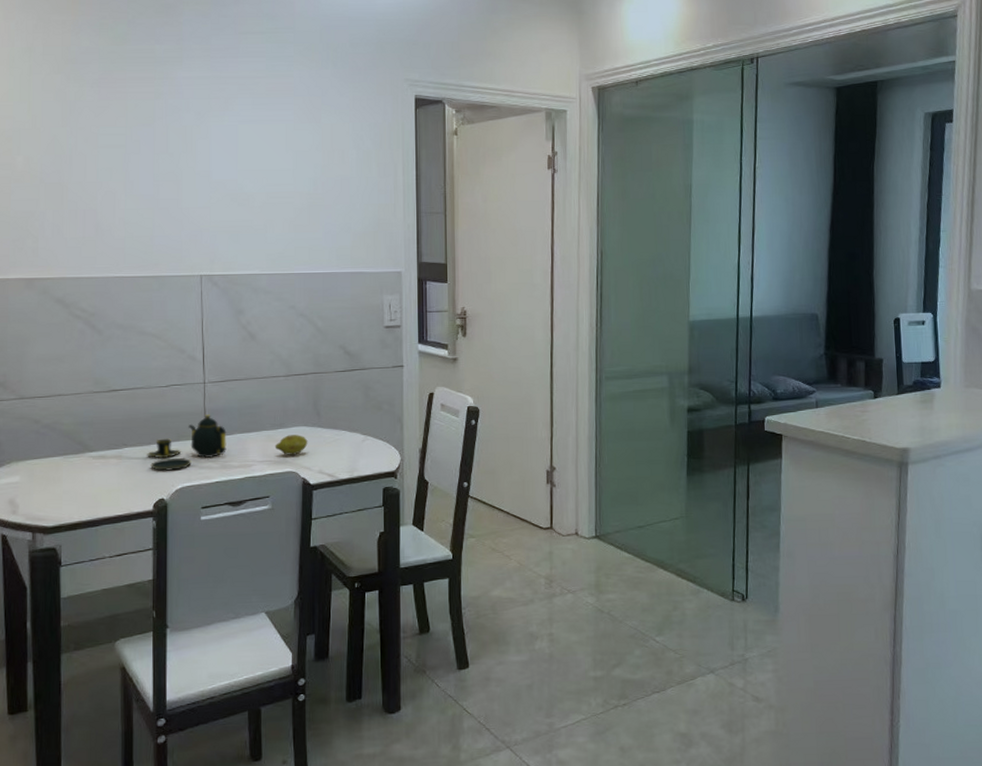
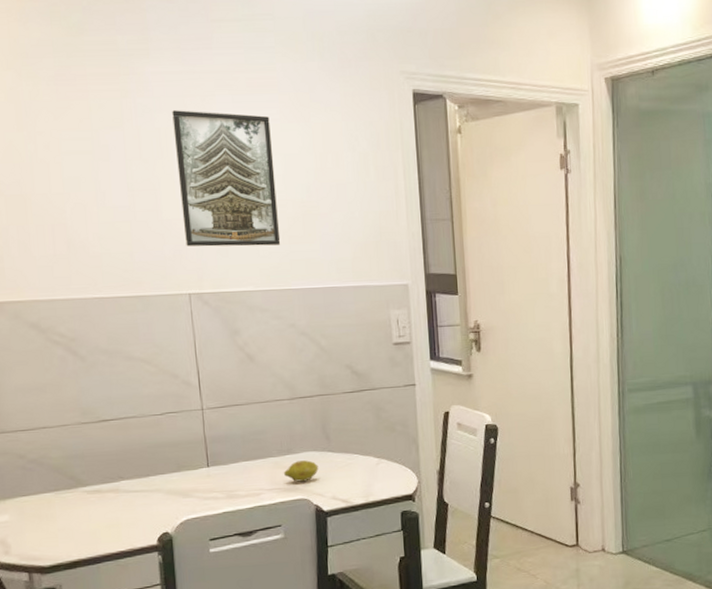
teapot: present [147,415,227,471] -> none [146,443,232,504]
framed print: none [198,110,287,233] -> present [172,110,281,247]

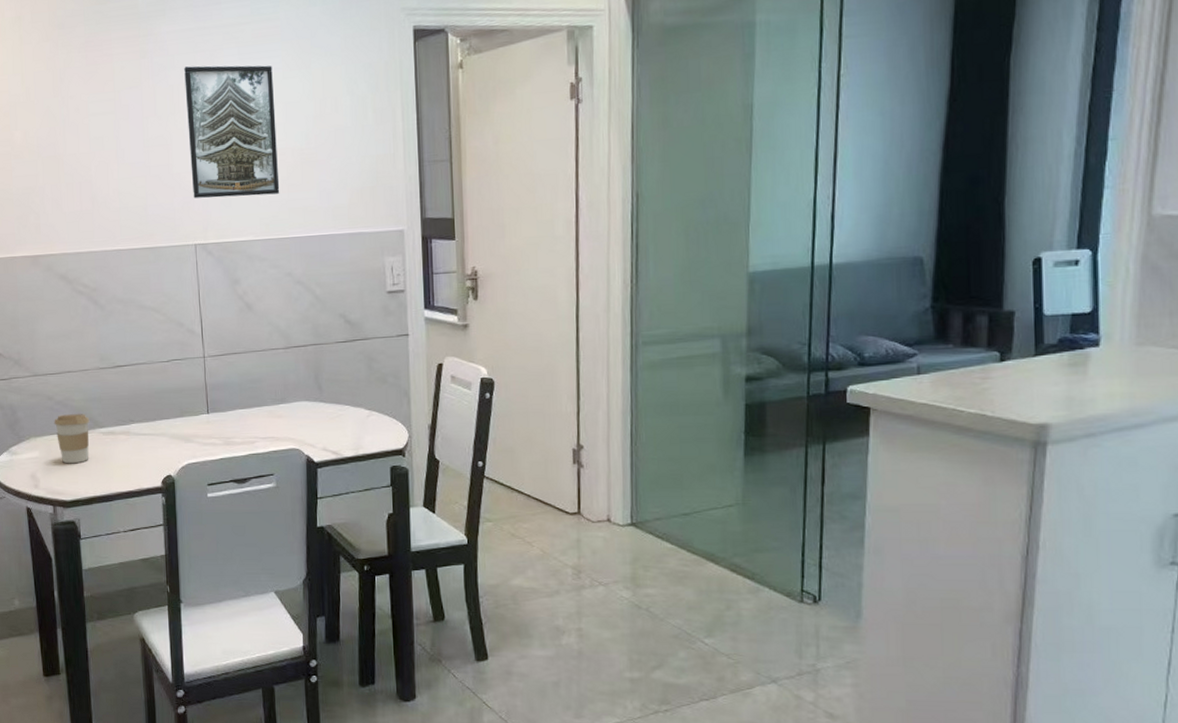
coffee cup: none [27,472,72,527] -> present [54,414,90,464]
fruit: present [283,460,319,482] -> none [276,410,311,432]

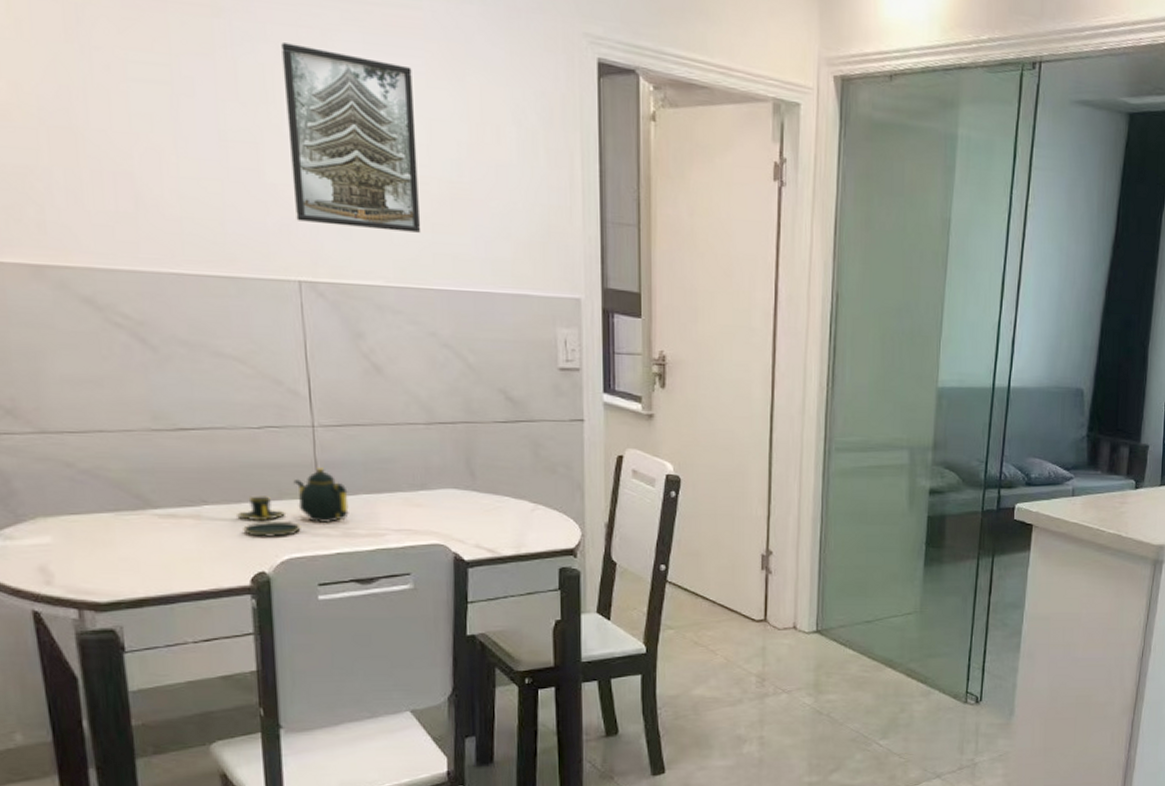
coffee cup: present [54,414,90,464] -> none [76,488,137,554]
teapot: none [153,390,229,447] -> present [237,468,349,537]

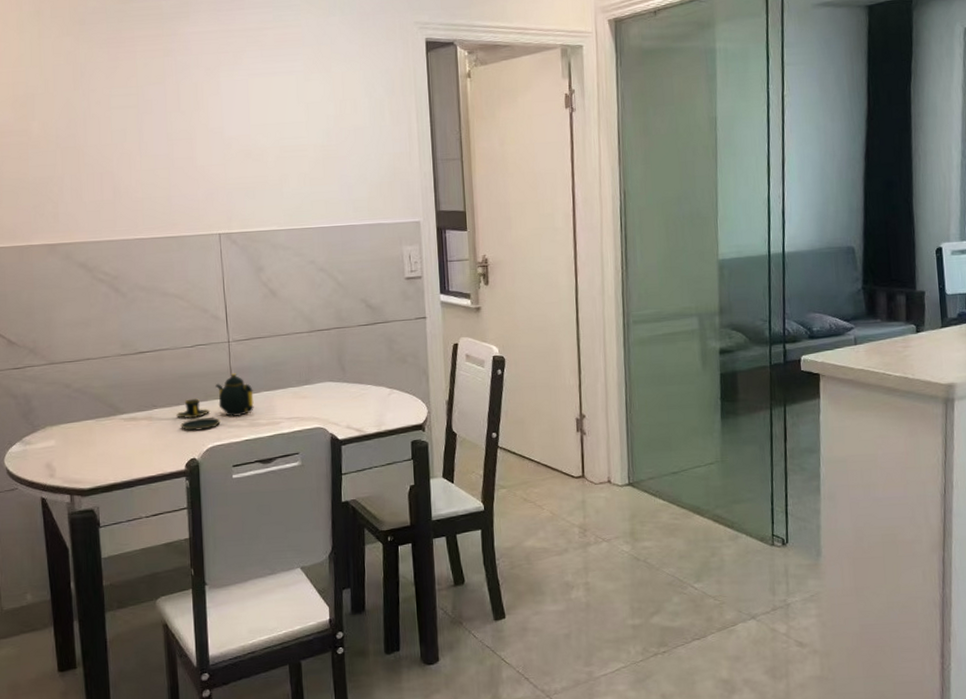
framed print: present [281,43,421,233] -> none [208,65,303,190]

